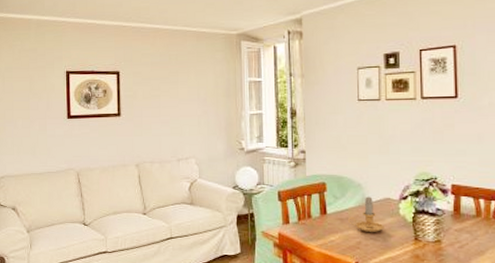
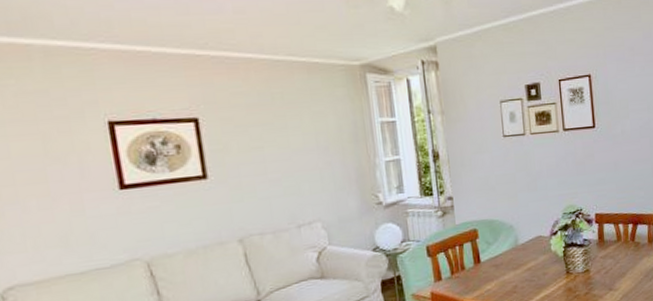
candle: present [348,196,384,233] -> none [503,237,538,275]

